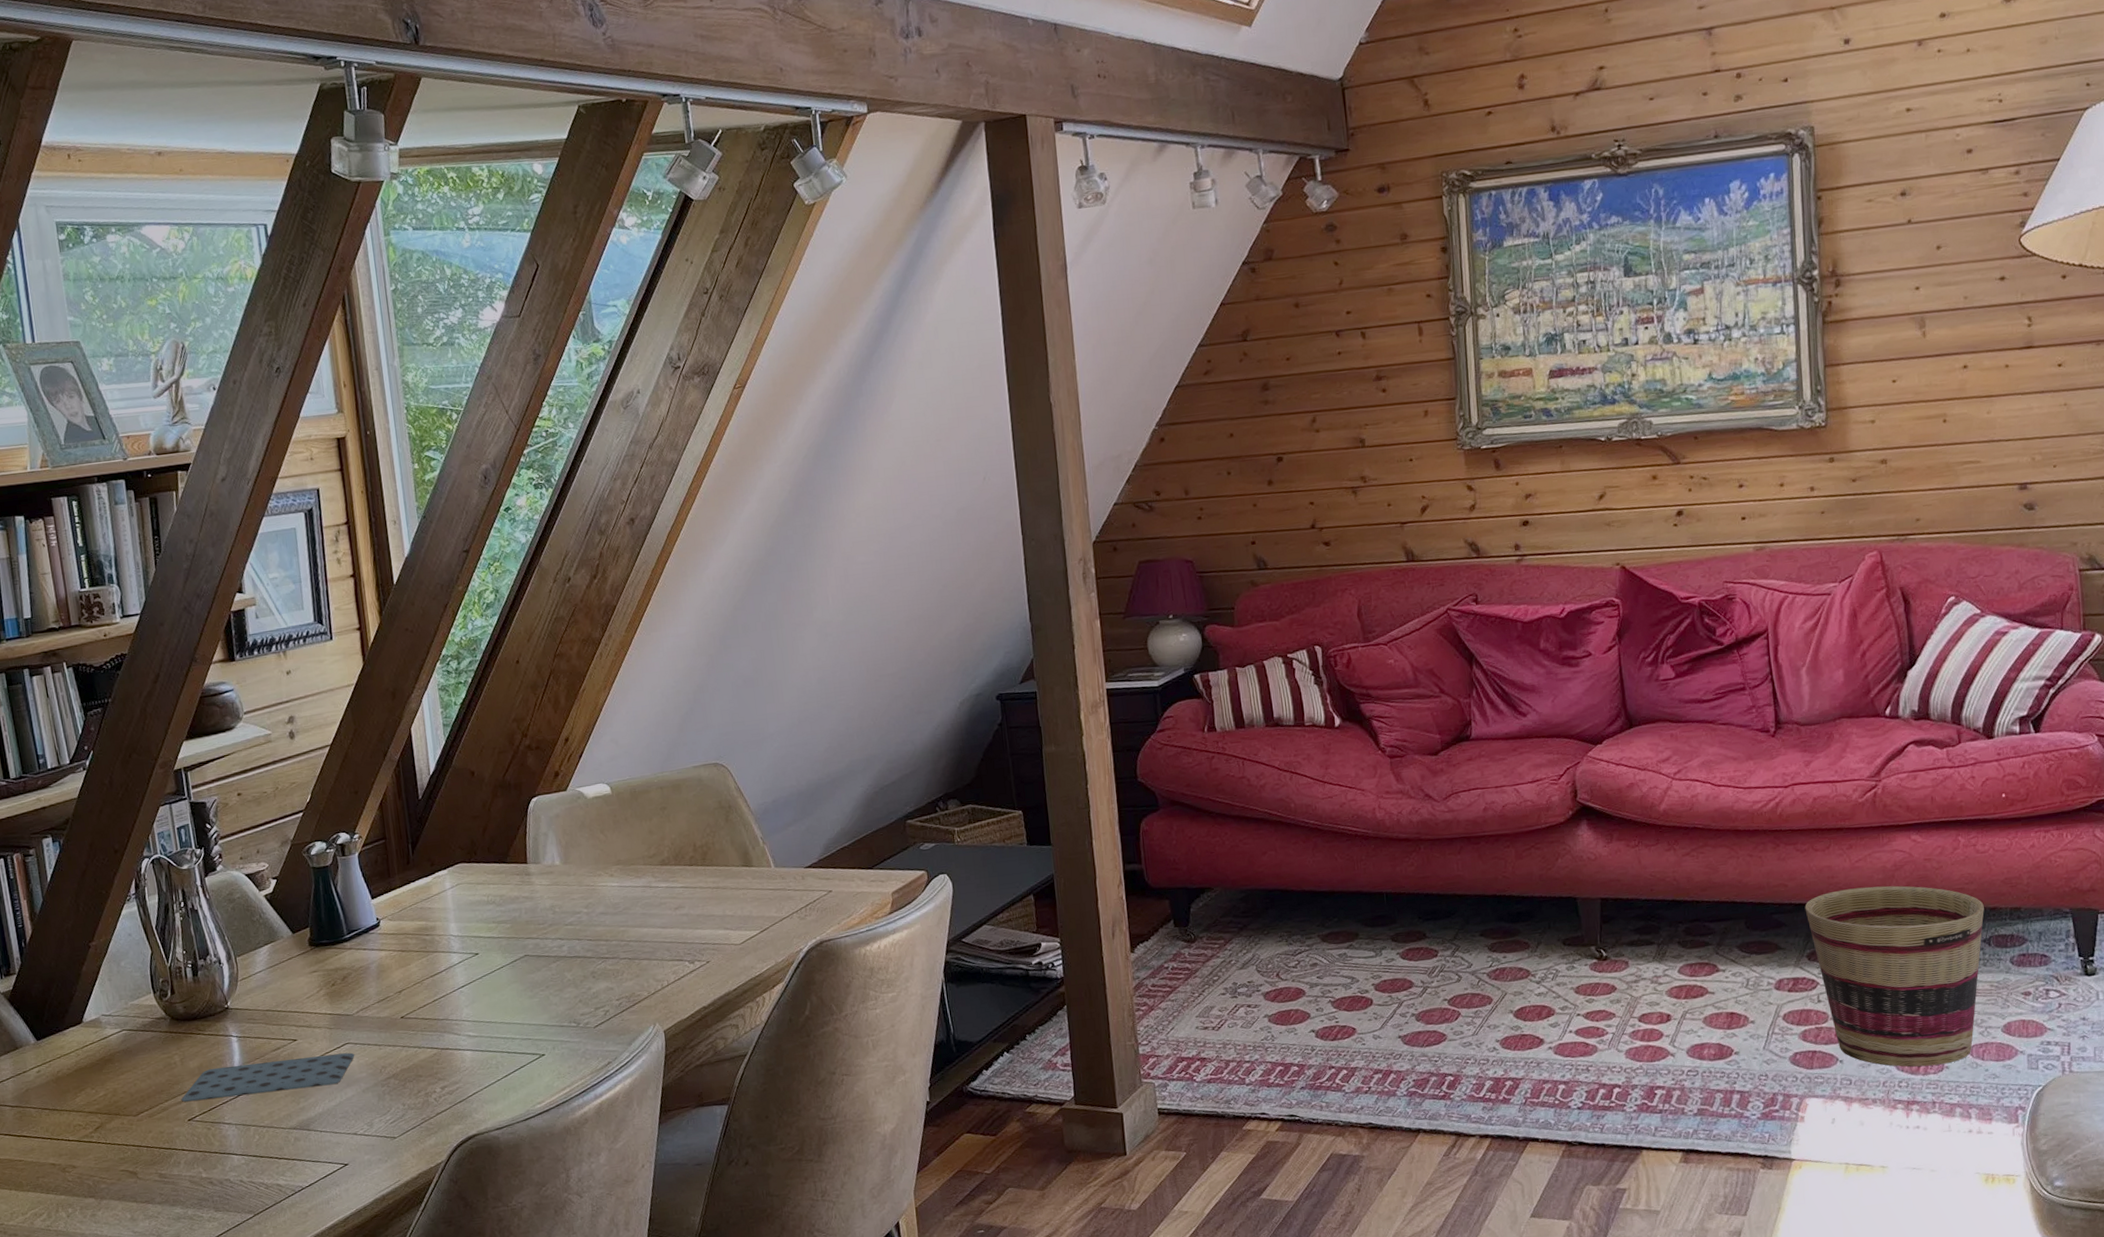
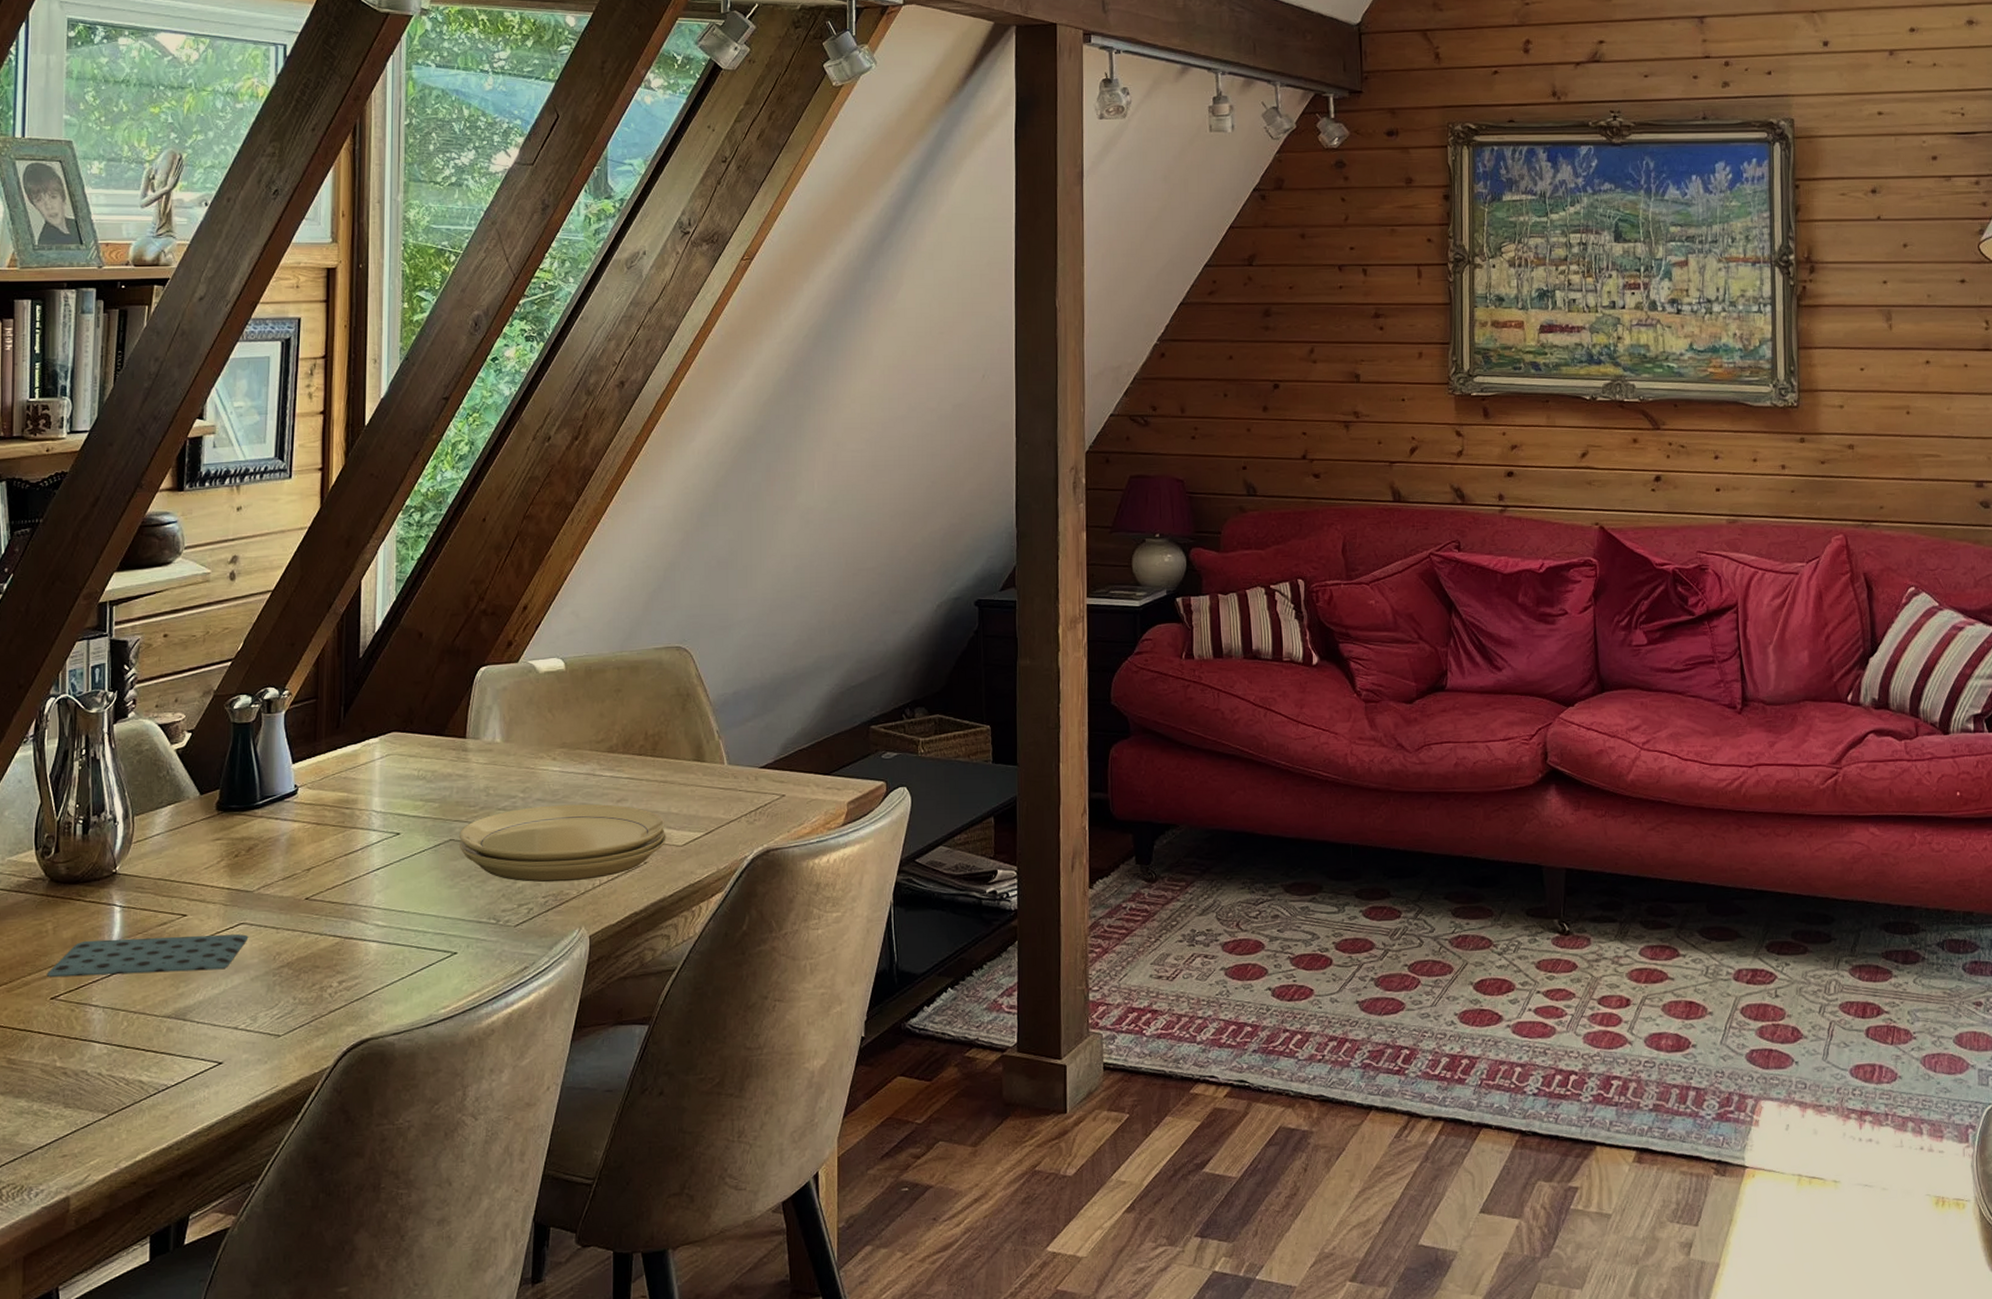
plate: none [533,912,725,988] -> present [460,803,666,883]
basket: present [1805,886,1984,1067] -> none [1765,878,1938,1075]

